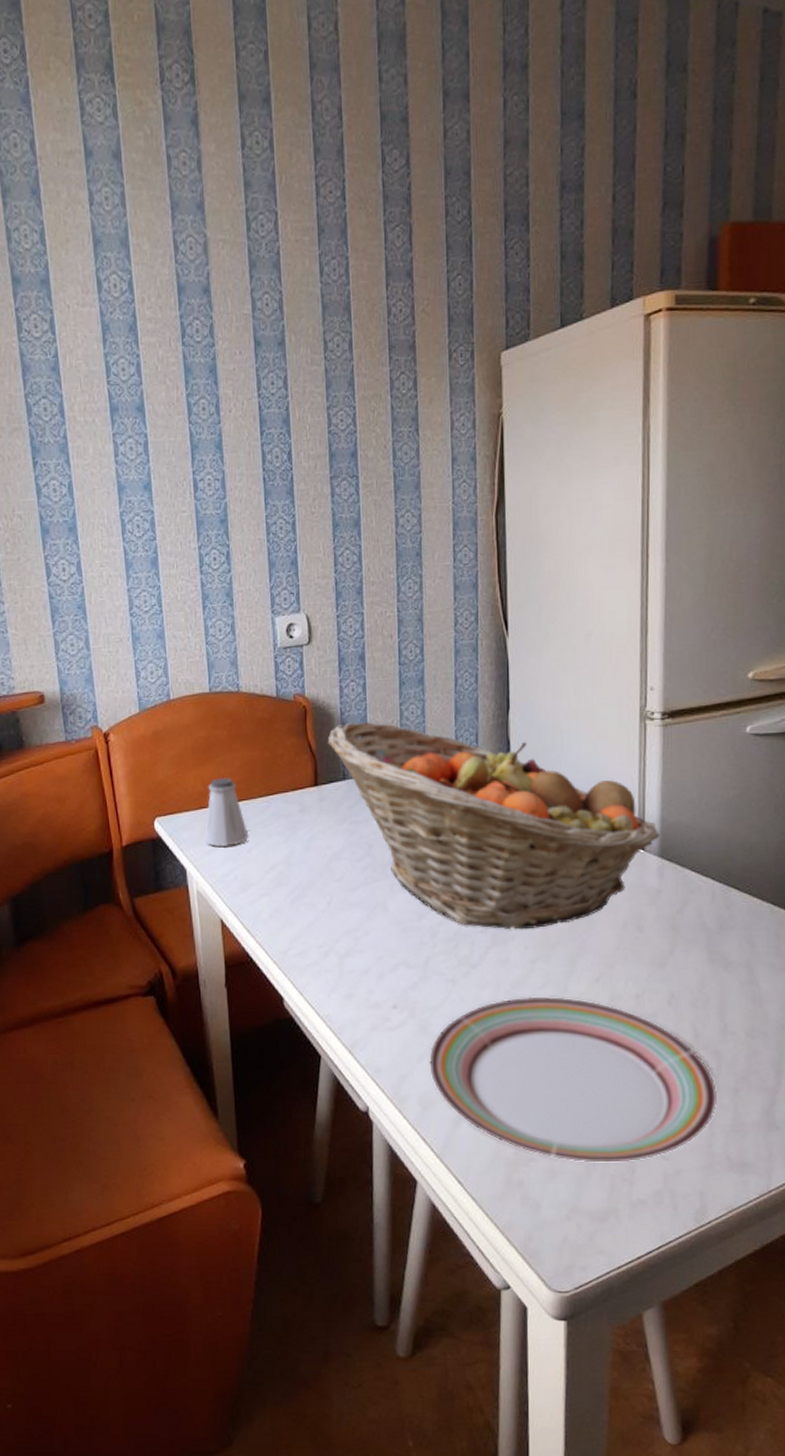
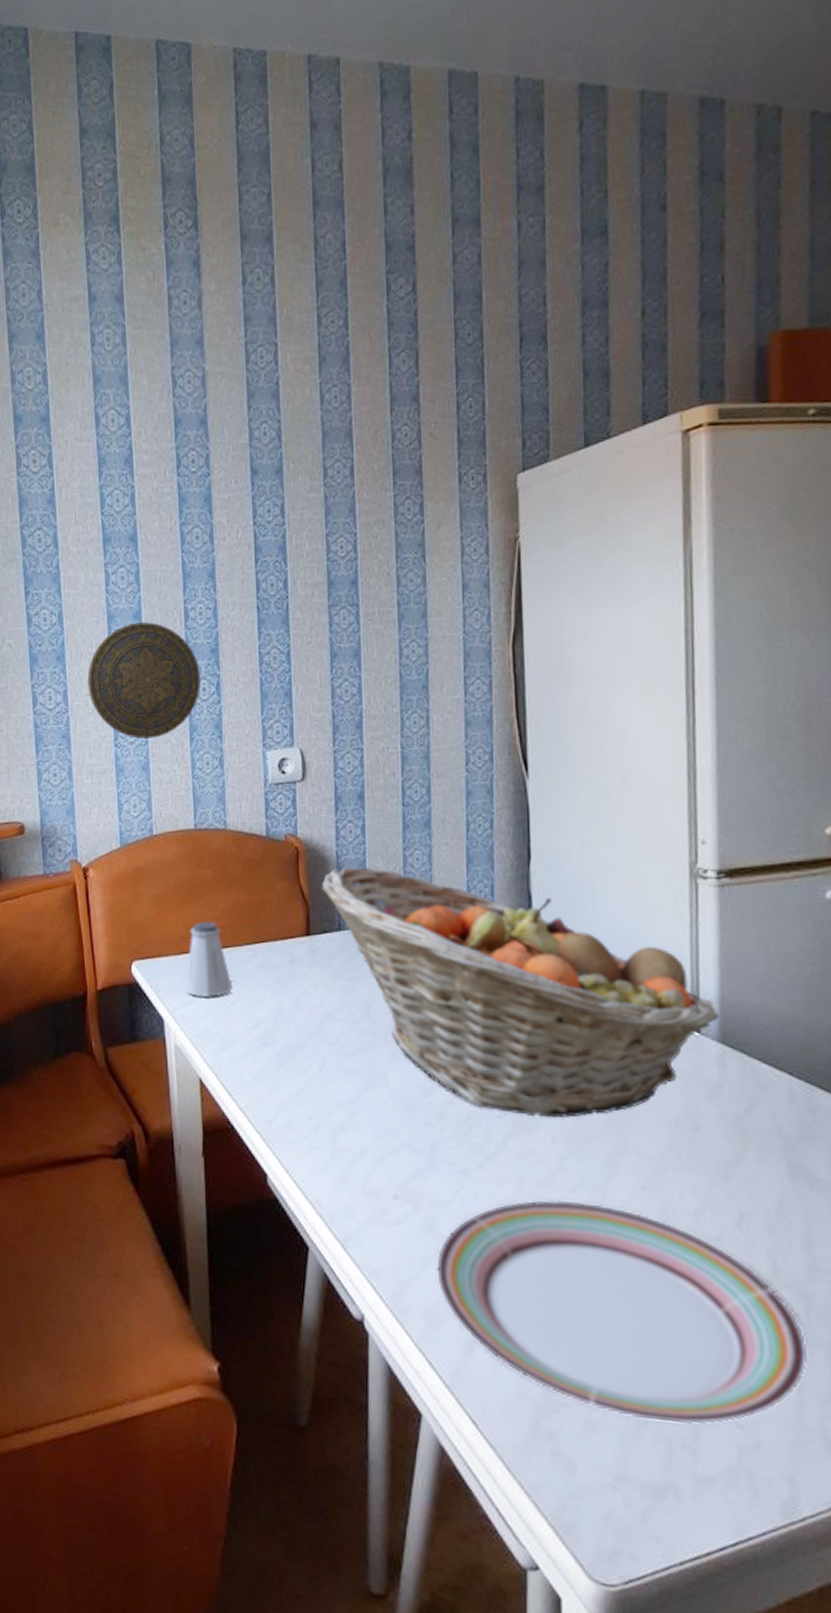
decorative plate: none [100,492,211,608] -> present [87,621,201,739]

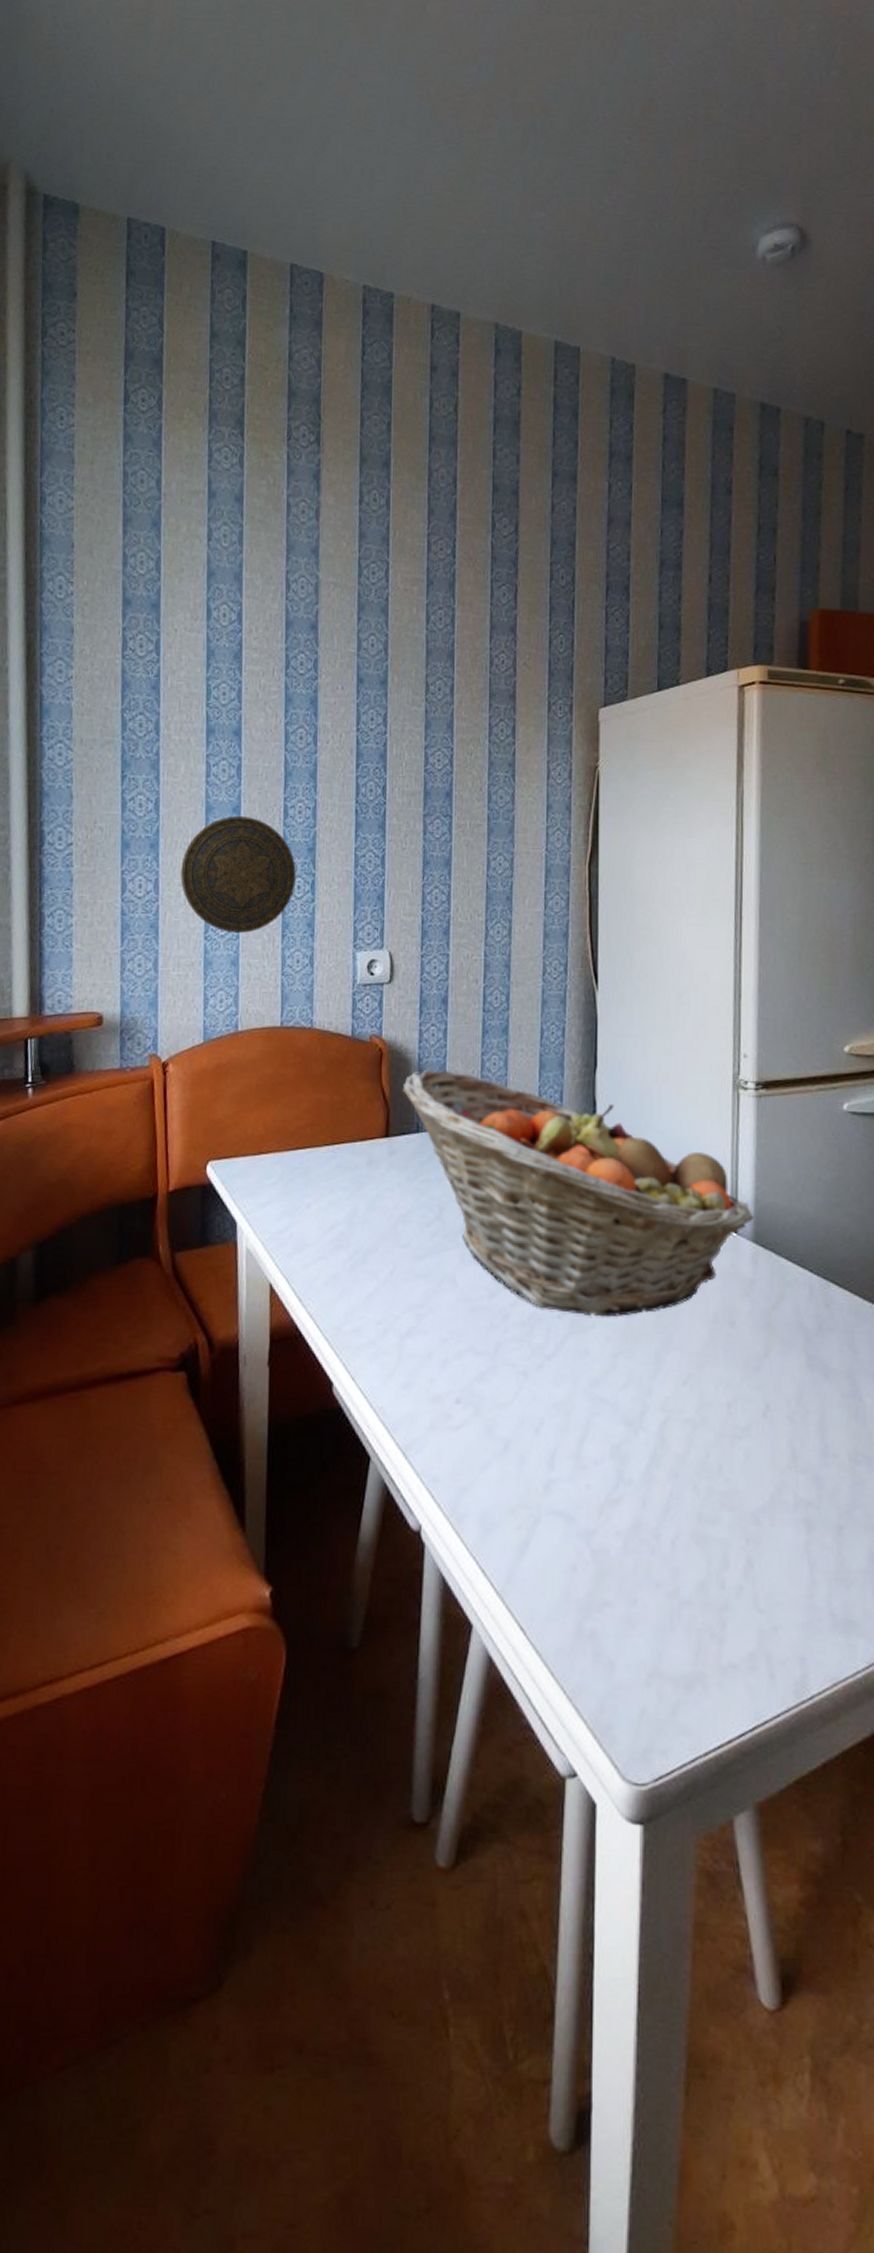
saltshaker: present [184,922,233,998] -> none [260,1121,310,1200]
plate: present [435,1199,809,1425] -> none [492,1397,820,1614]

